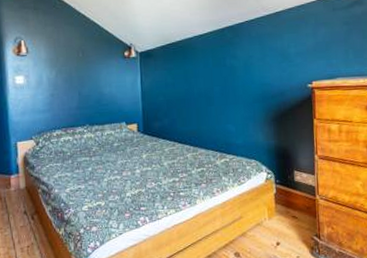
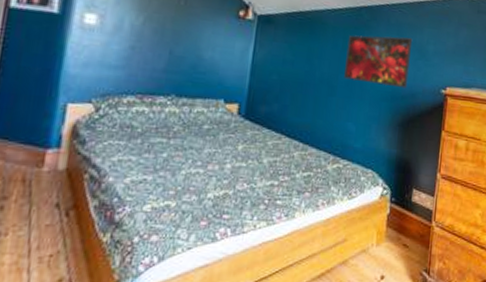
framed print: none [216,46,276,90] -> present [344,35,413,89]

